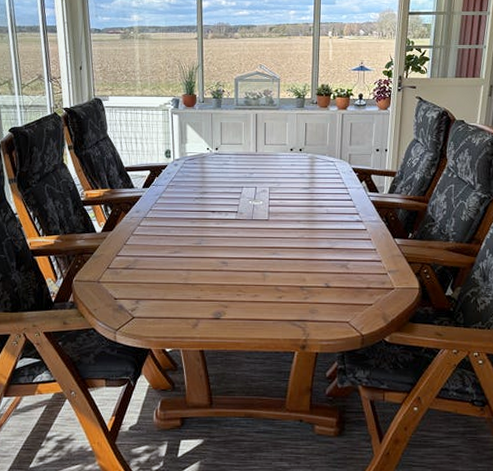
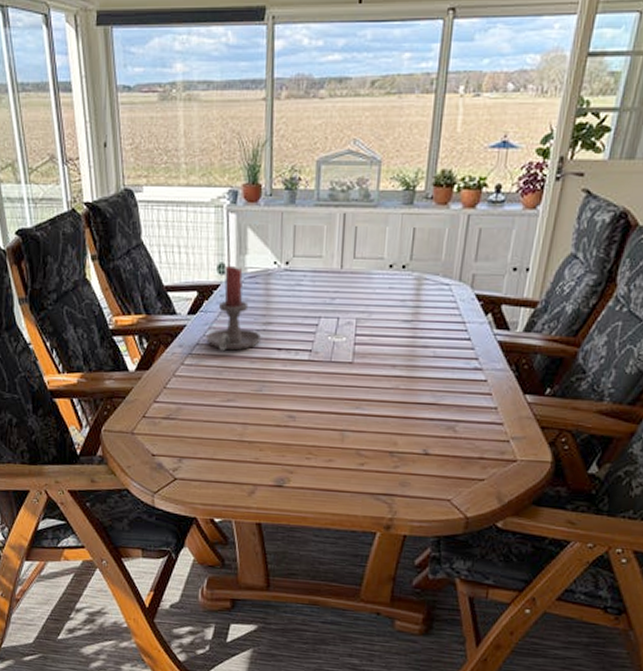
candle holder: none [157,151,200,214] -> present [206,265,262,350]

